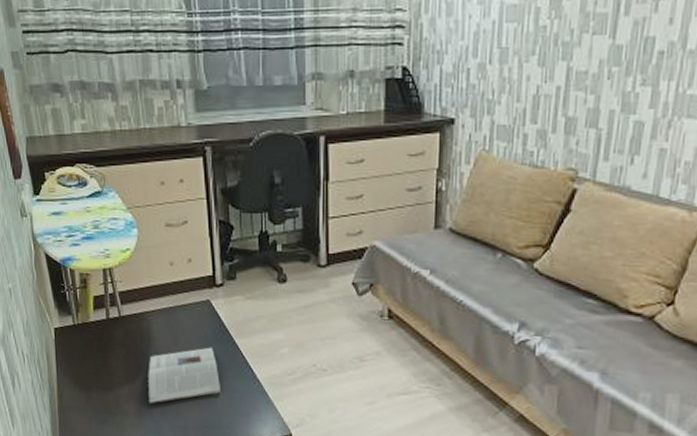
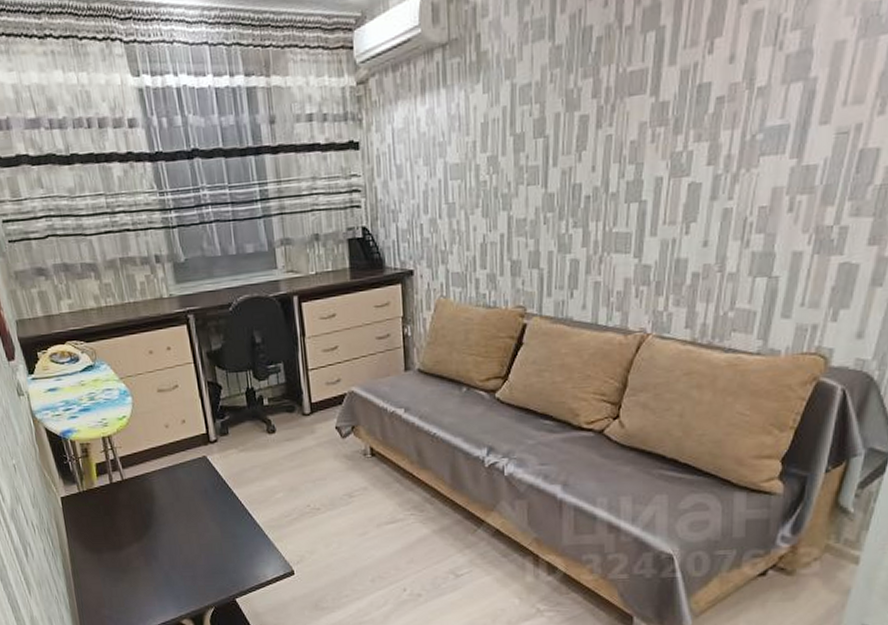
magazine: present [148,347,220,404] -> none [154,499,224,558]

